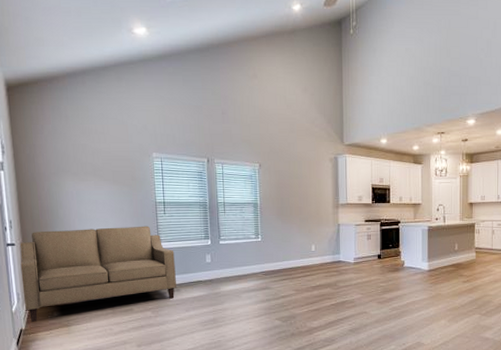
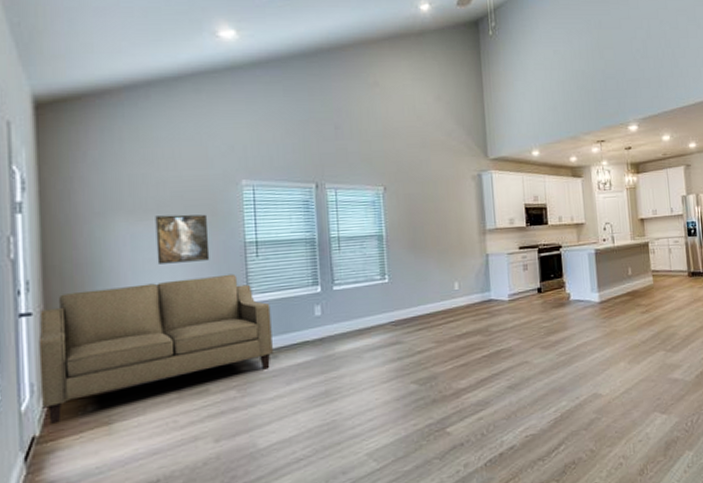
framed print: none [92,178,131,215] -> present [155,214,210,265]

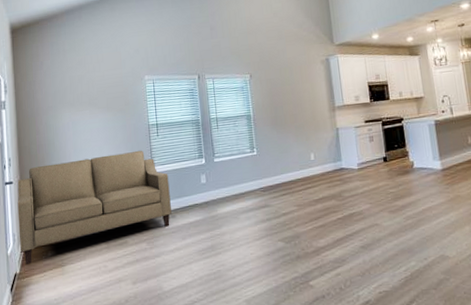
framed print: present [155,214,210,265] -> none [88,104,125,144]

